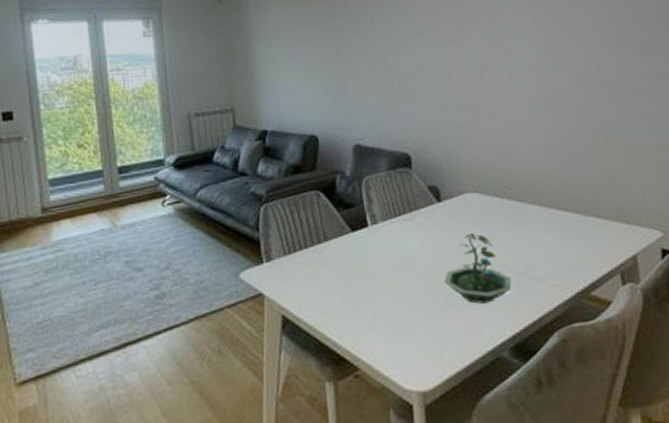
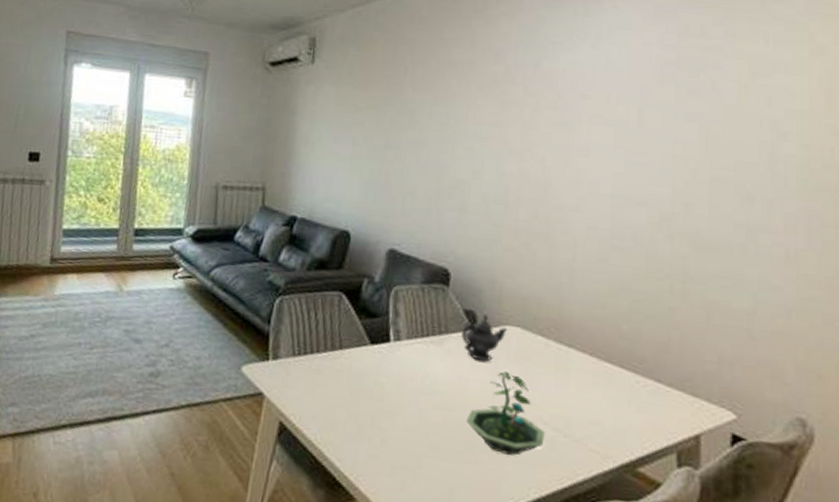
teapot: none [429,186,467,228] -> present [461,313,507,362]

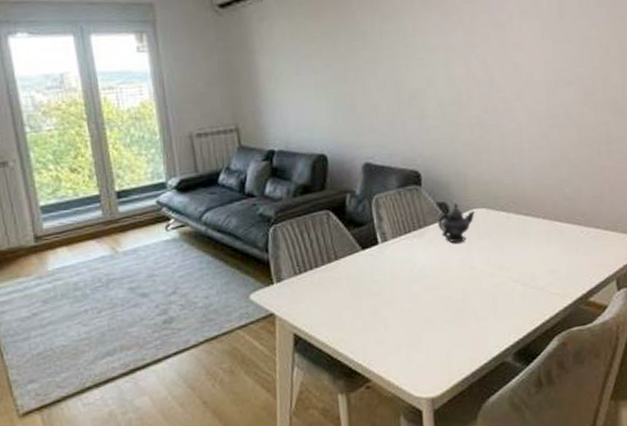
terrarium: present [466,371,545,456] -> none [452,247,516,314]

